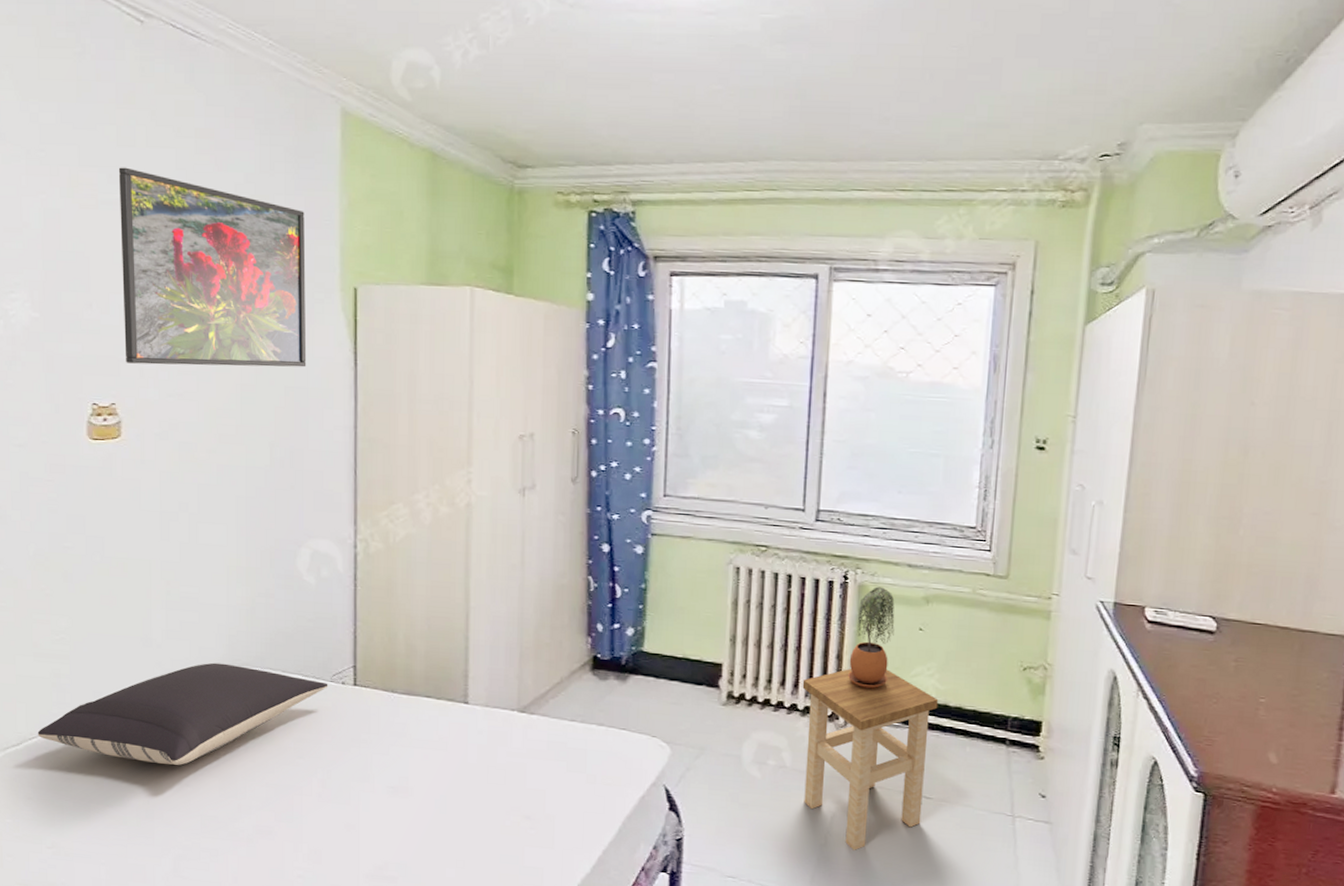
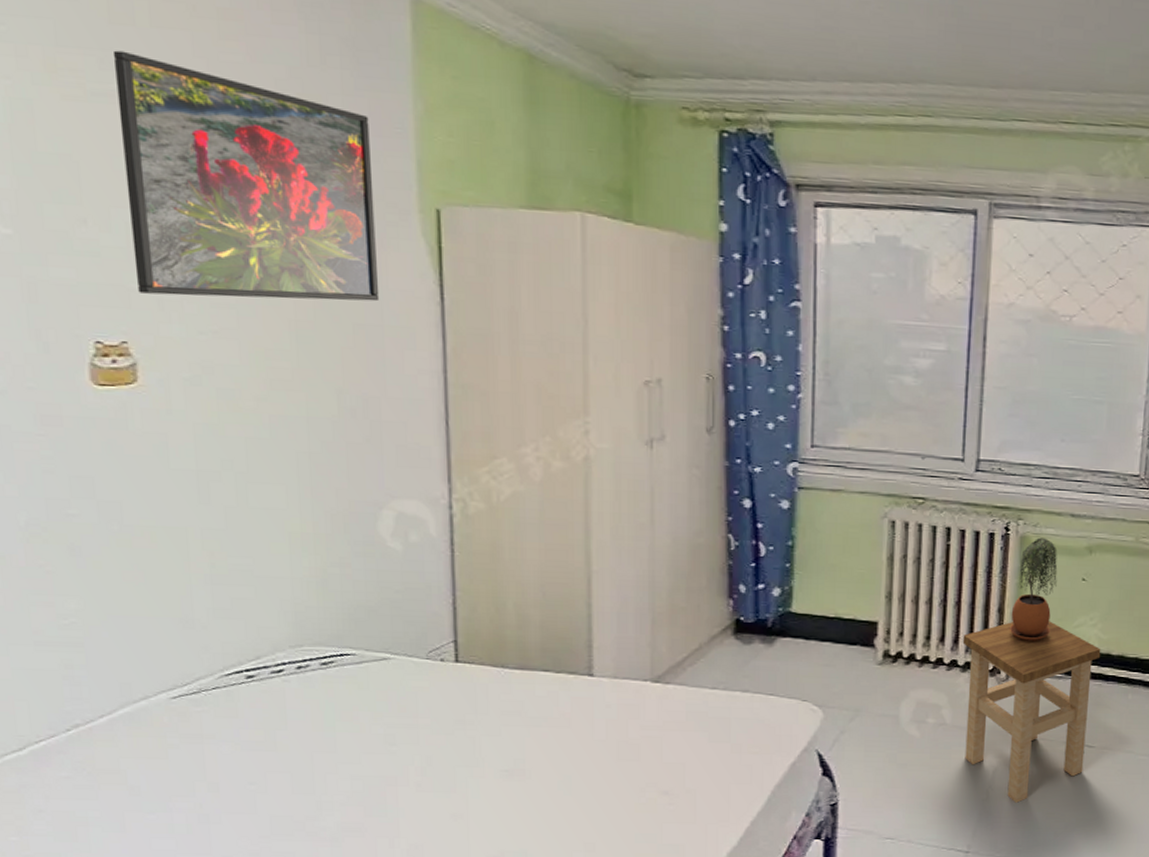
pillow: present [37,662,328,765] -> none [46,643,424,762]

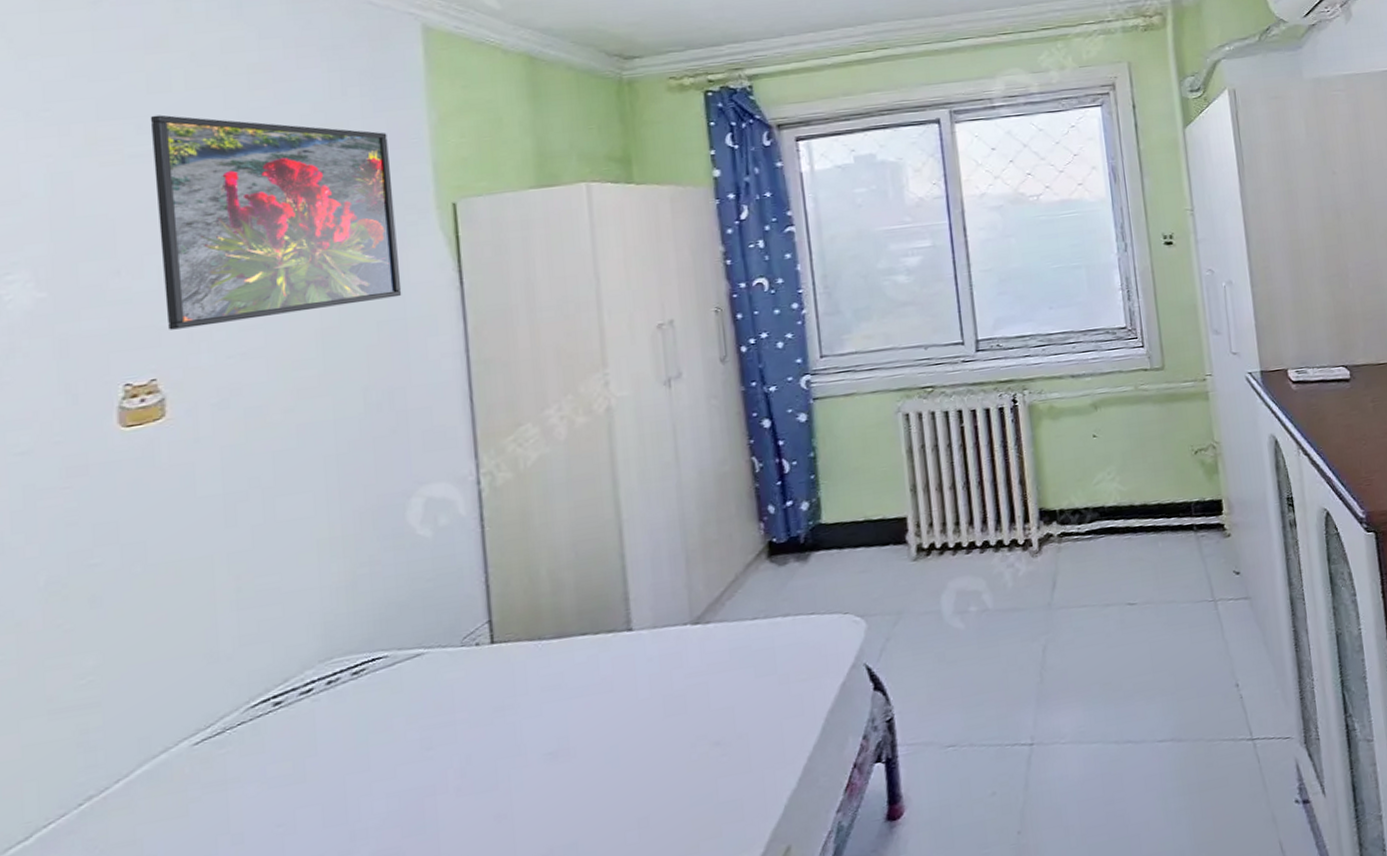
stool: present [962,621,1101,803] -> none [990,483,1130,680]
potted plant: present [1010,537,1058,641] -> none [1032,402,1072,508]

